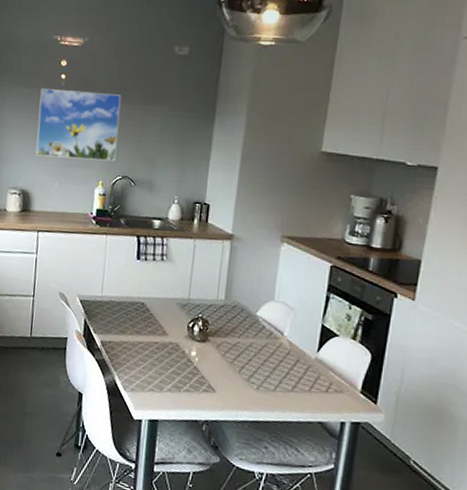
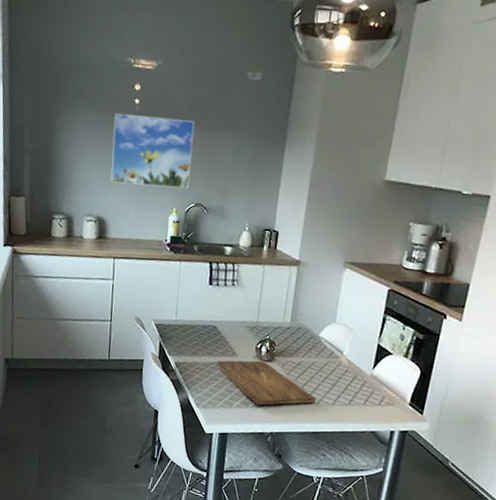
cutting board: none [145,339,256,390] -> present [216,360,317,405]

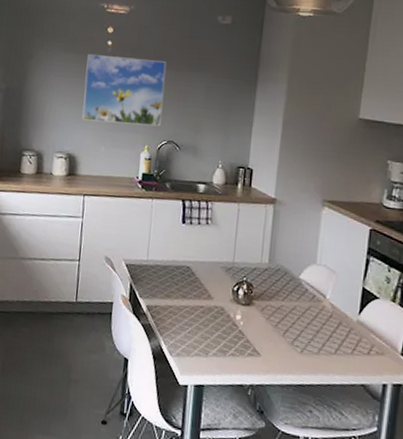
cutting board: present [216,360,317,405] -> none [190,303,300,354]

